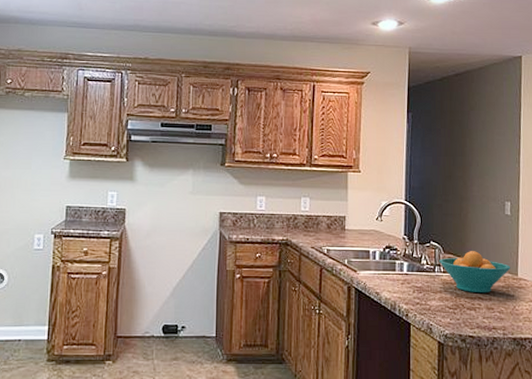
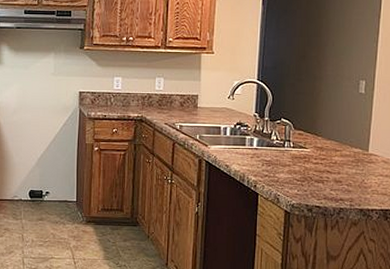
fruit bowl: present [439,251,511,294] -> none [289,128,362,168]

